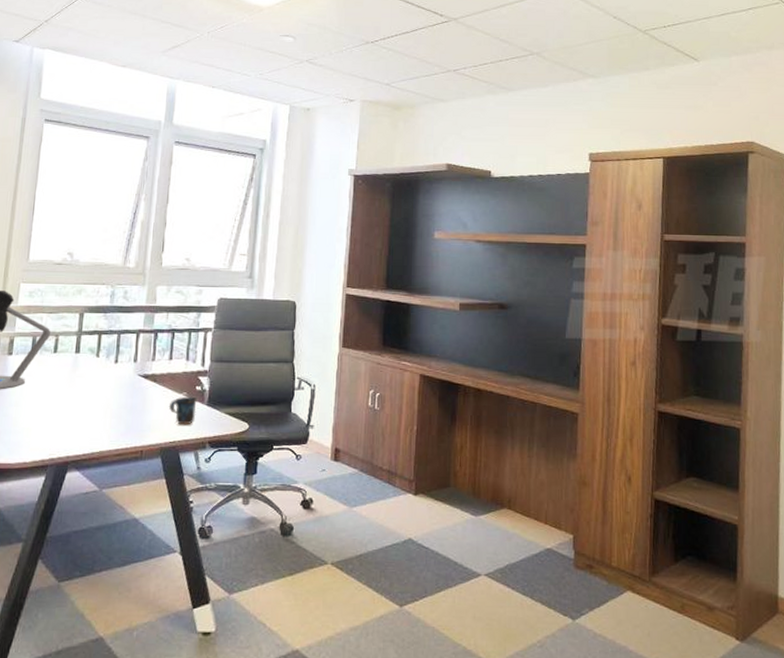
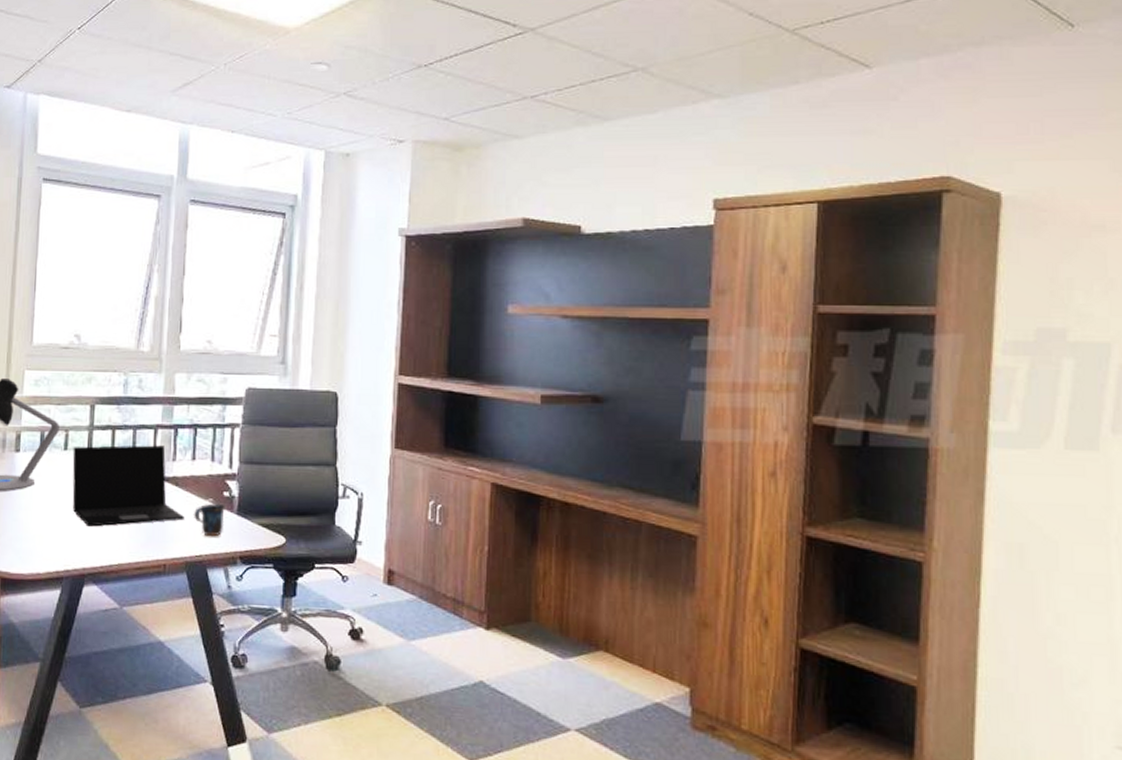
laptop: none [60,347,161,420] -> present [72,445,184,527]

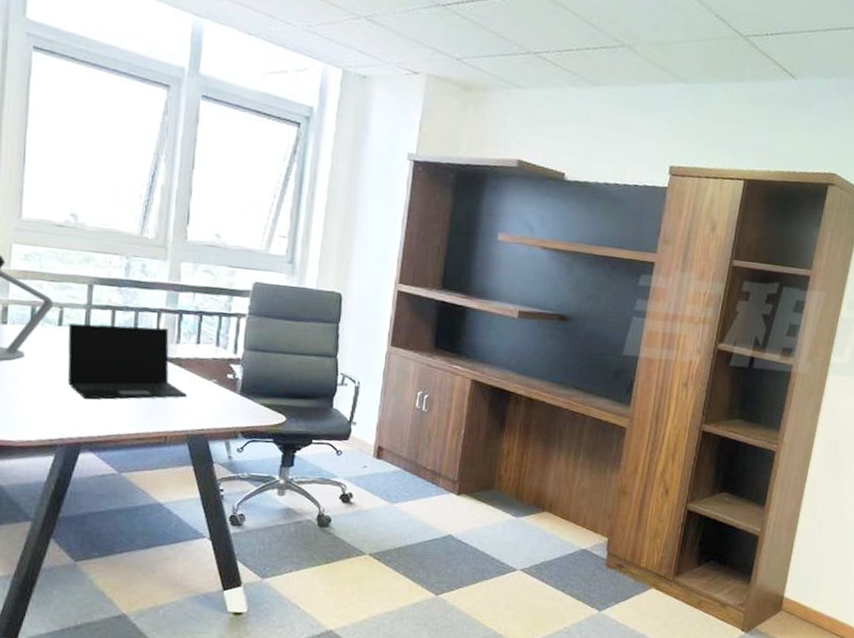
mug: present [193,503,227,537] -> none [196,383,230,414]

